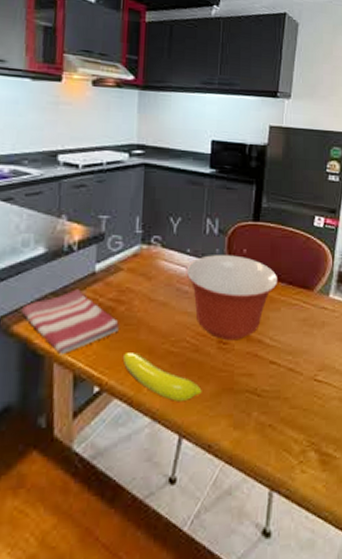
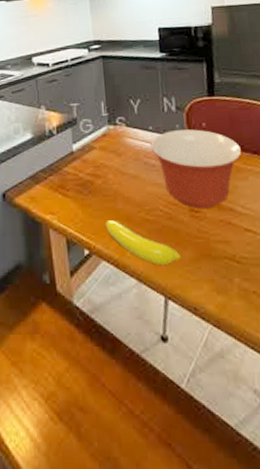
dish towel: present [20,289,119,356] -> none [19,166,99,223]

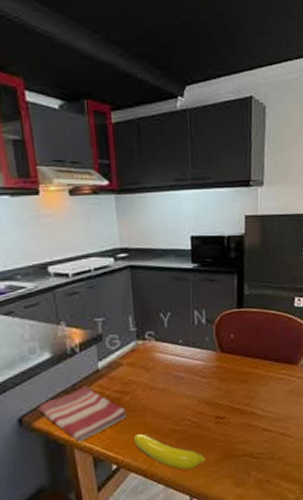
dish towel: none [19,166,99,223] -> present [38,385,127,443]
mixing bowl: present [150,129,242,209] -> none [180,341,265,416]

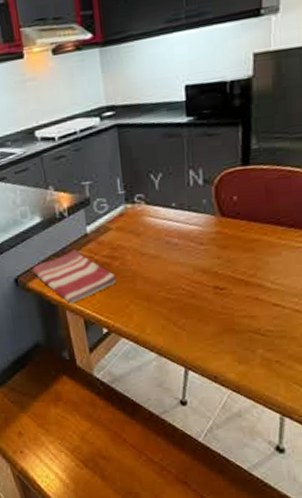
banana: present [134,434,206,470] -> none [124,300,203,340]

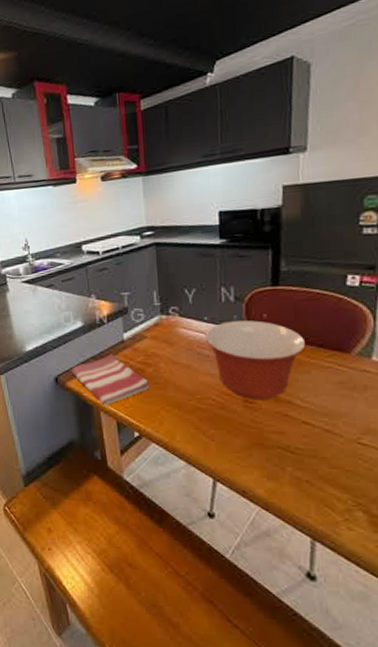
mixing bowl: none [173,203,277,287] -> present [205,320,306,401]

